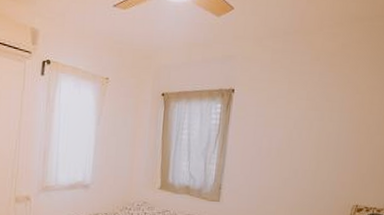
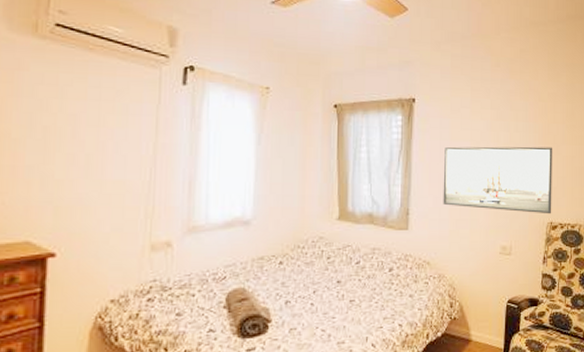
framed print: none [253,133,366,198] -> present [443,146,552,214]

